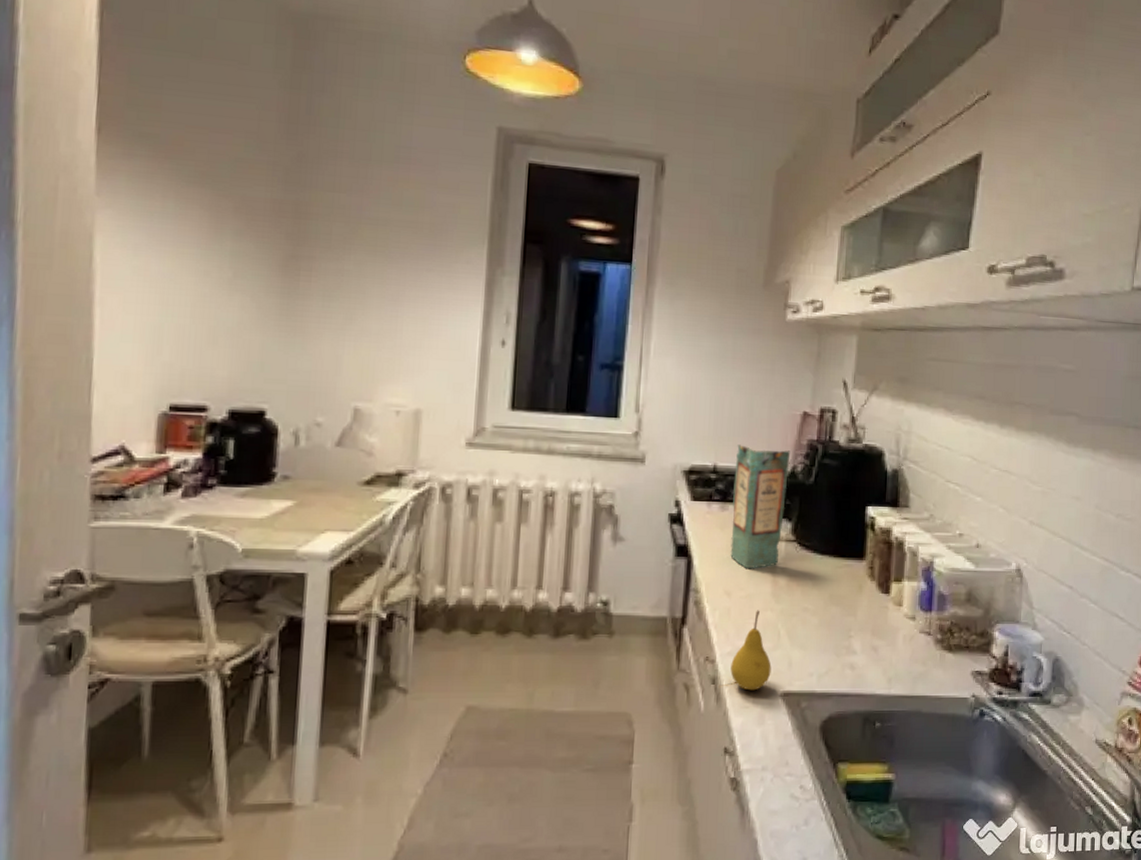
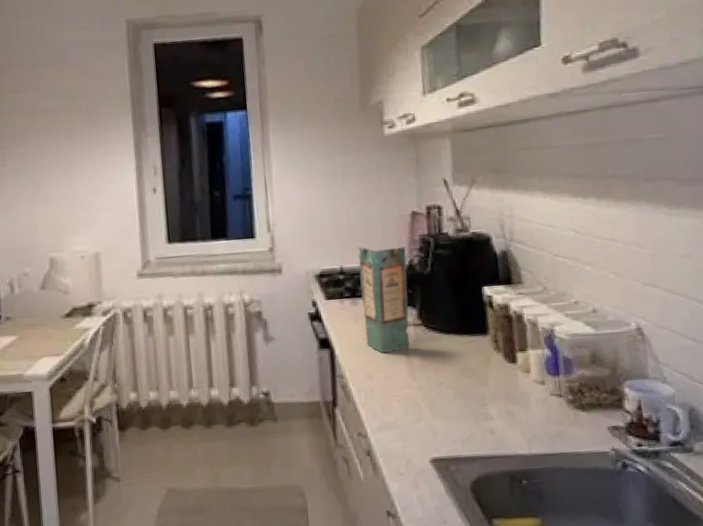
fruit: present [730,610,772,691] -> none [381,388,419,460]

